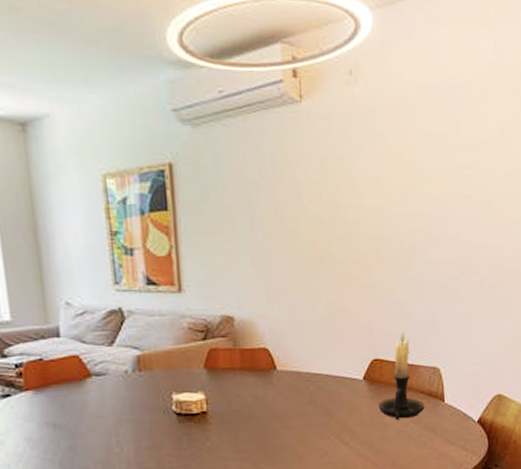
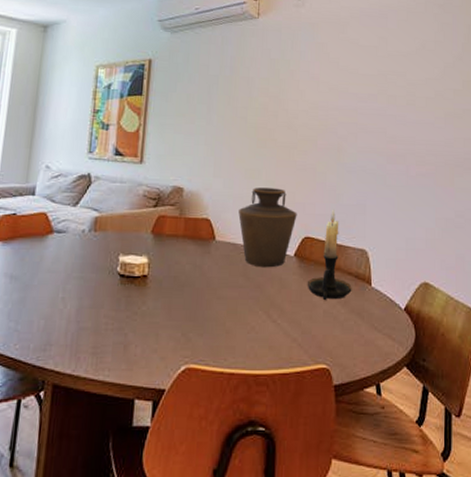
vase: none [299,310,364,394] -> present [238,187,297,268]

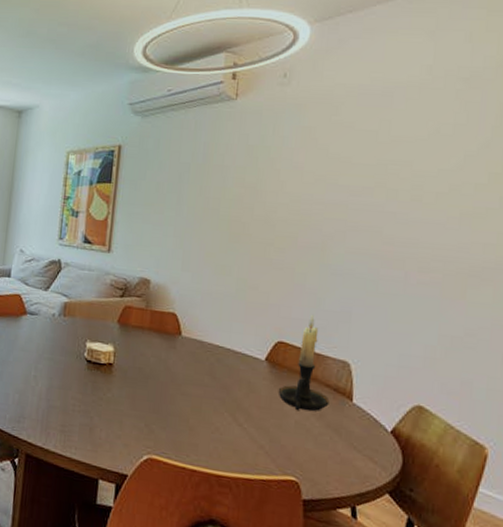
vase: present [238,187,297,268] -> none [206,284,271,370]

